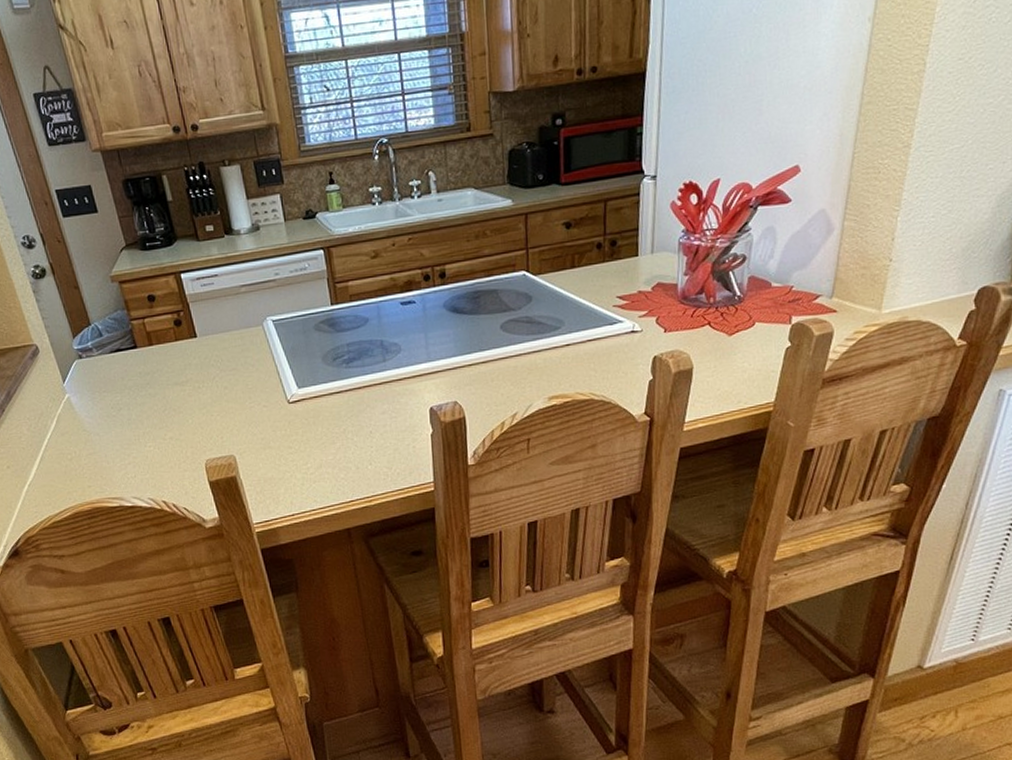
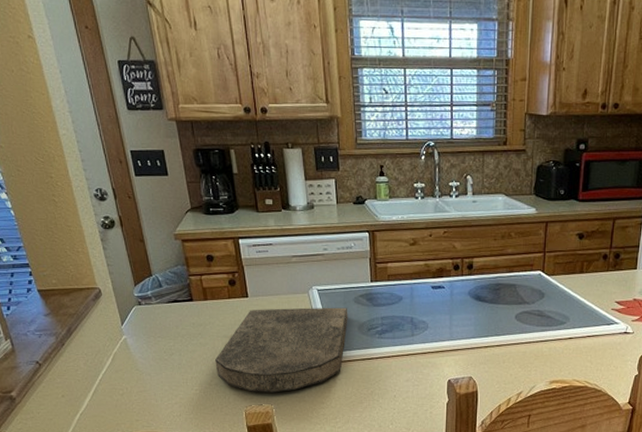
cutting board: none [167,337,310,443] -> present [215,307,348,393]

